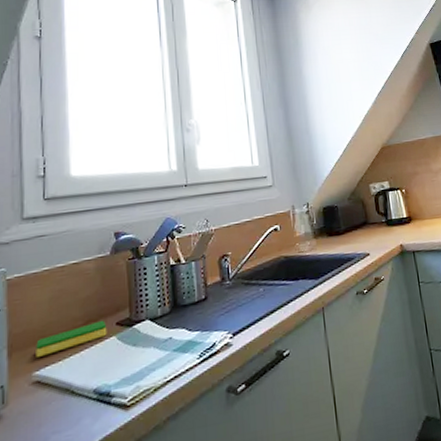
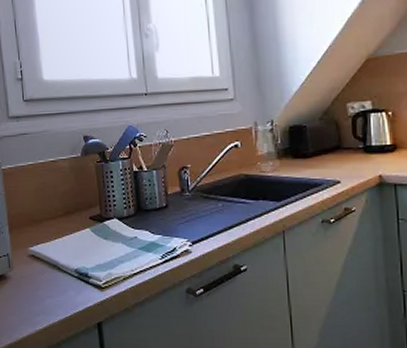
dish sponge: present [36,320,107,357] -> none [28,213,83,236]

